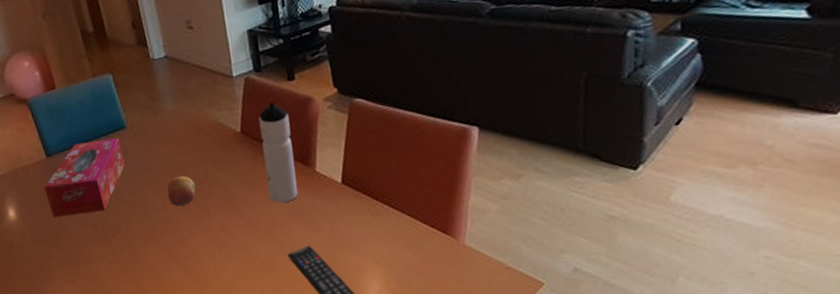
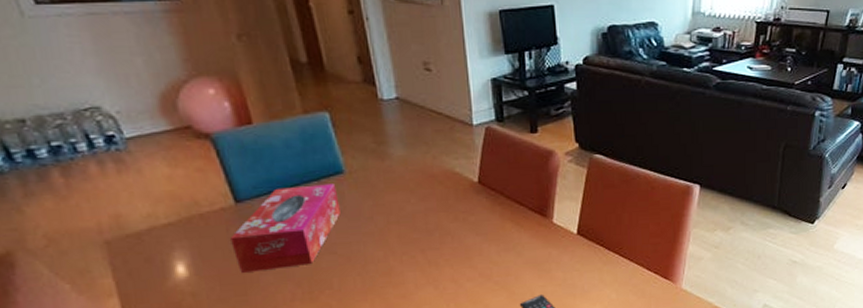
fruit: present [167,176,196,207] -> none [391,226,425,259]
water bottle: present [258,102,298,203] -> none [498,153,533,254]

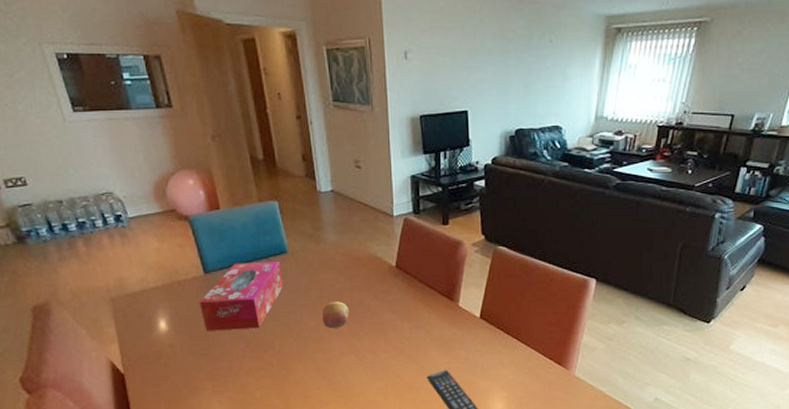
fruit: none [391,226,425,259] -> present [322,301,349,329]

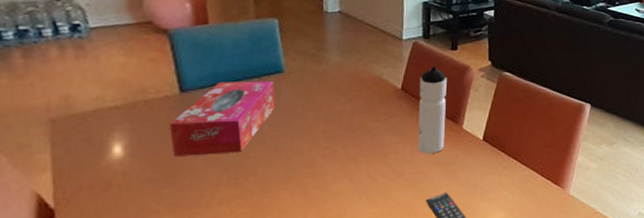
fruit: present [322,301,349,329] -> none [317,123,348,152]
water bottle: none [413,242,441,332] -> present [417,66,447,154]

